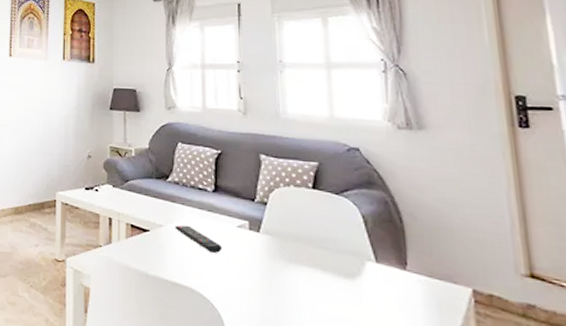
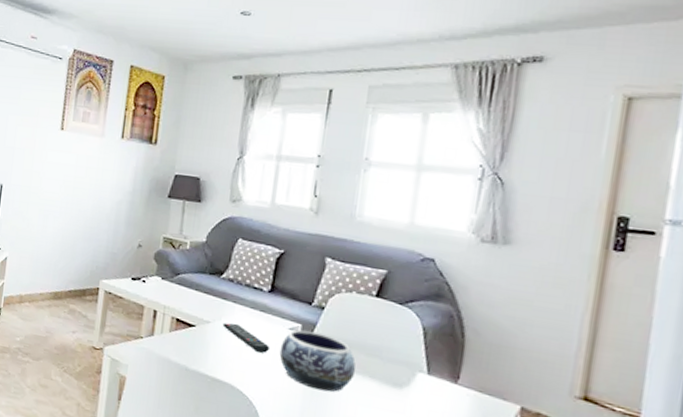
decorative bowl: none [232,227,308,288] -> present [279,330,356,392]

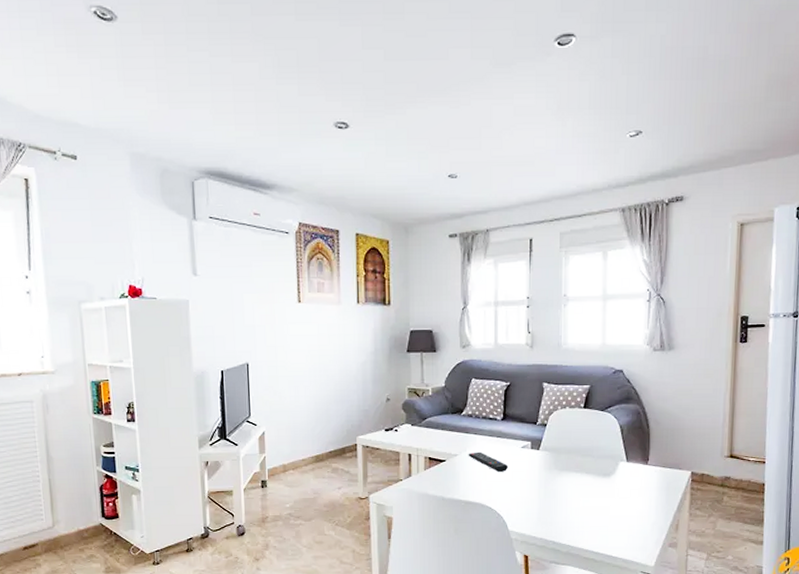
decorative bowl: present [279,330,356,392] -> none [516,445,576,492]

